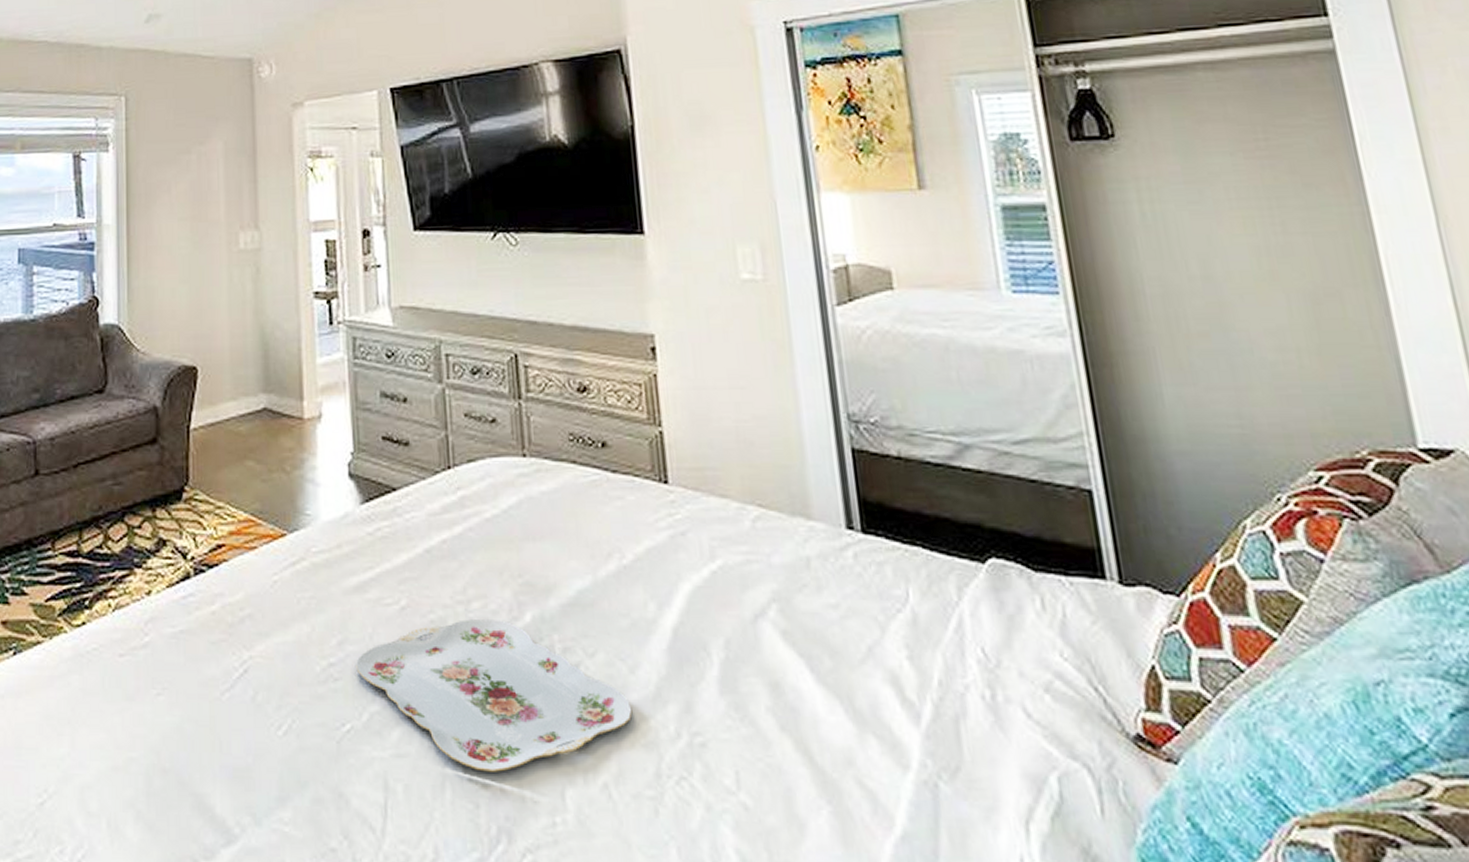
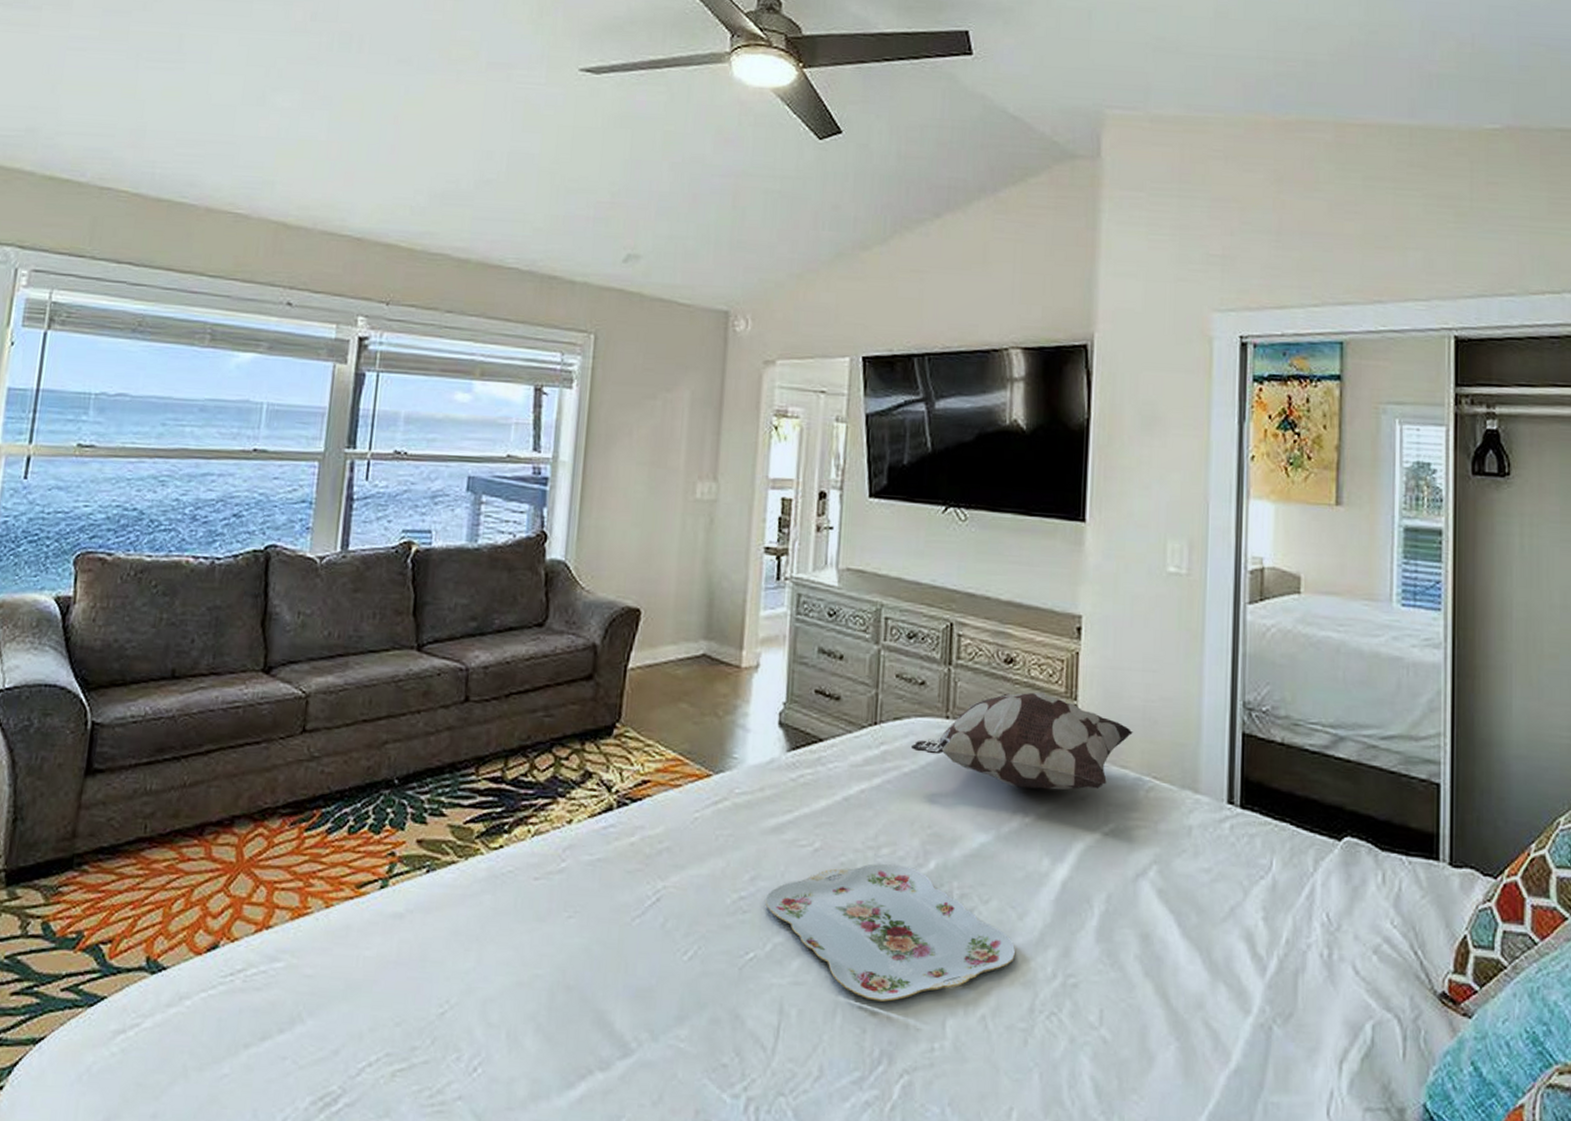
decorative pillow: none [489,421,728,527] -> present [910,692,1133,790]

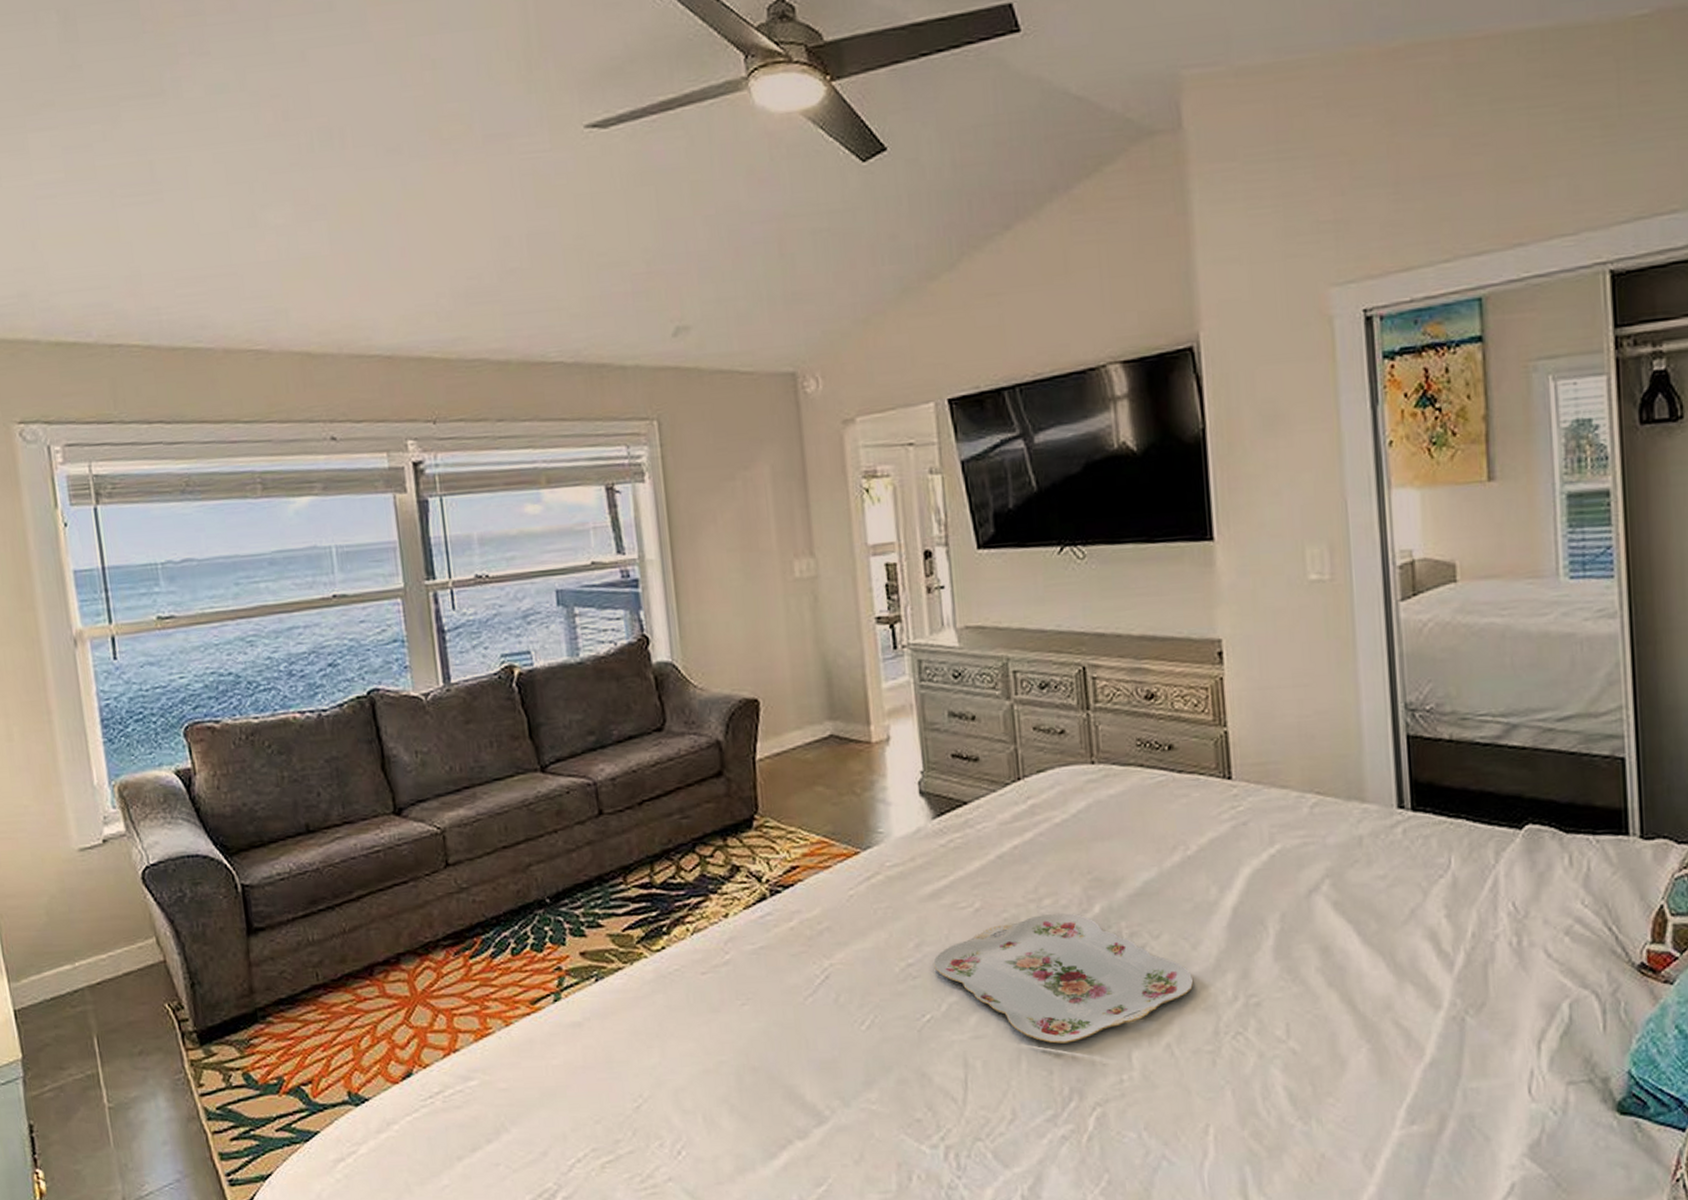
decorative pillow: present [910,692,1133,790] -> none [1058,724,1290,822]

